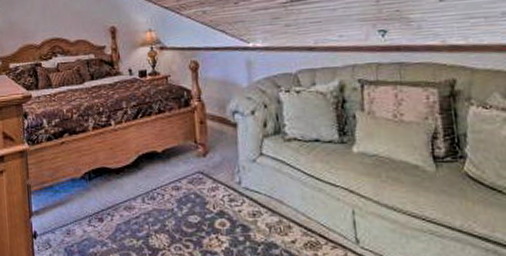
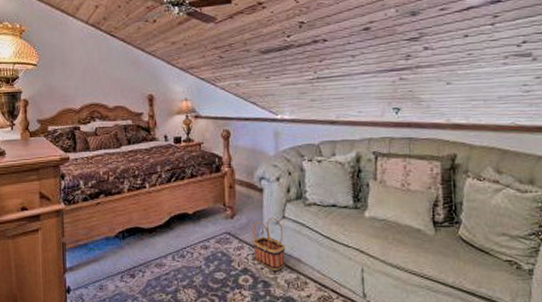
basket: none [227,155,266,214] -> present [252,217,286,271]

